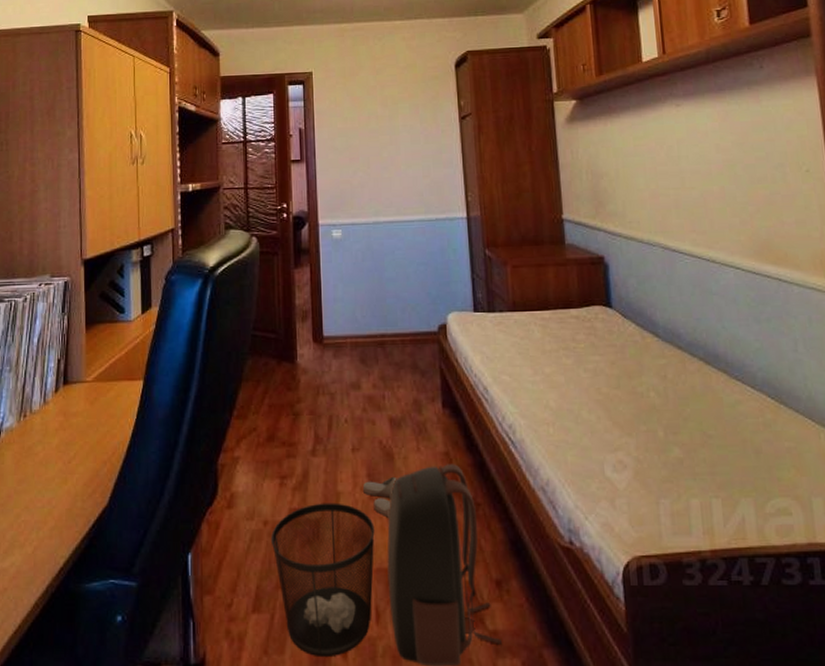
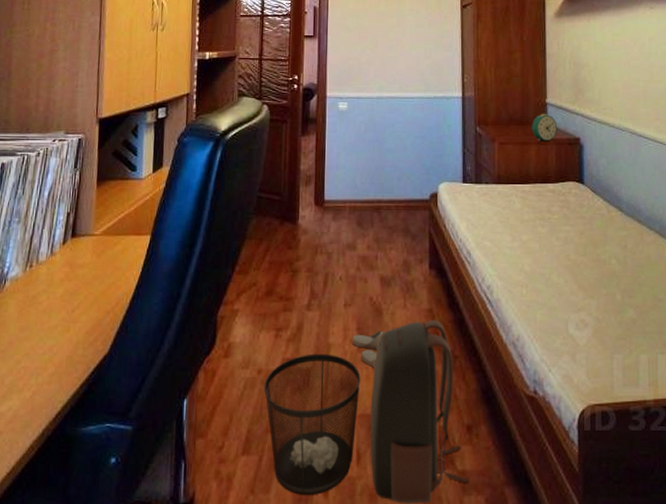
alarm clock: none [548,230,578,263] -> present [532,113,558,142]

